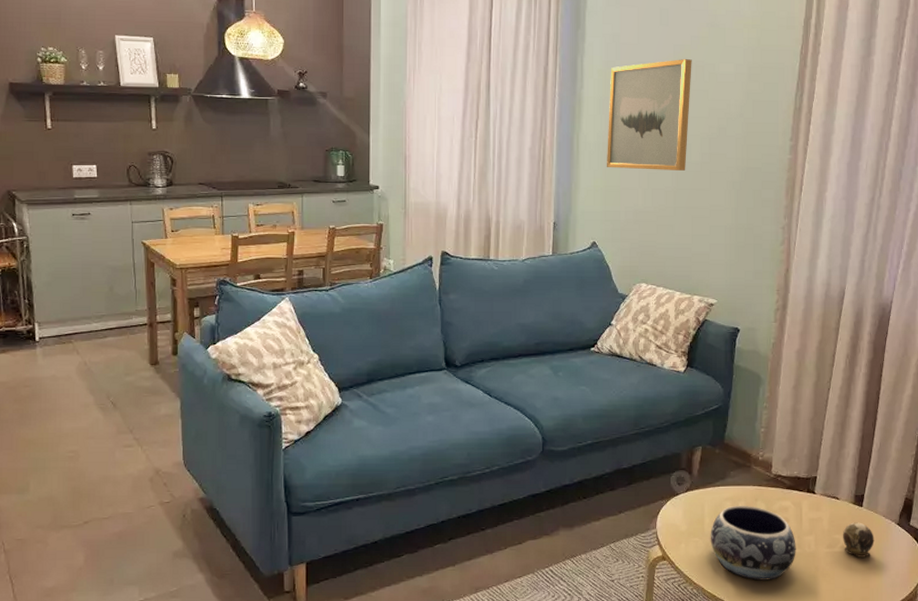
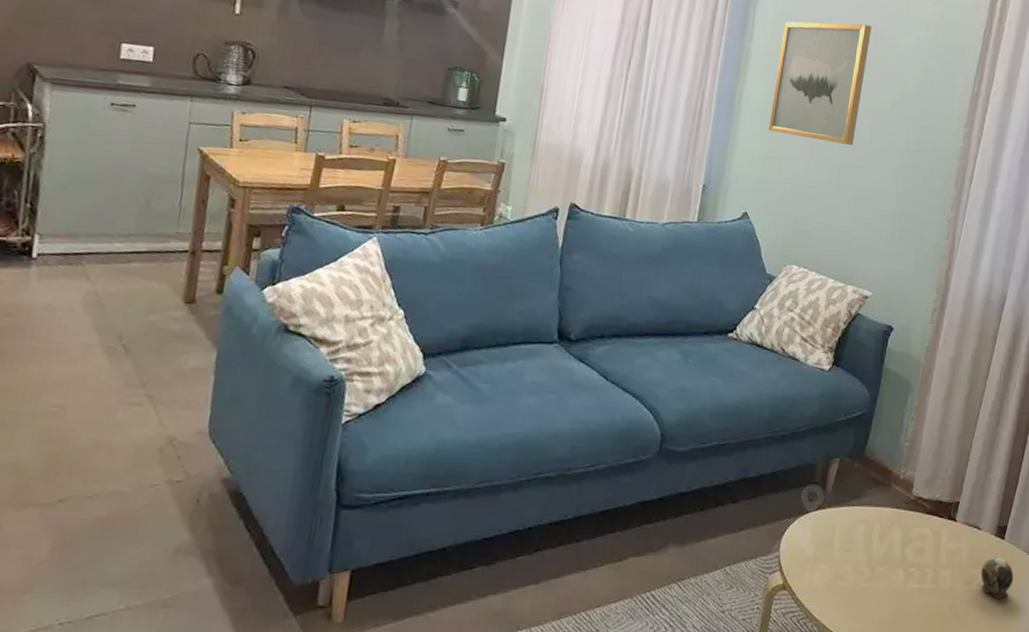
decorative bowl: present [710,506,796,581] -> none [838,530,931,620]

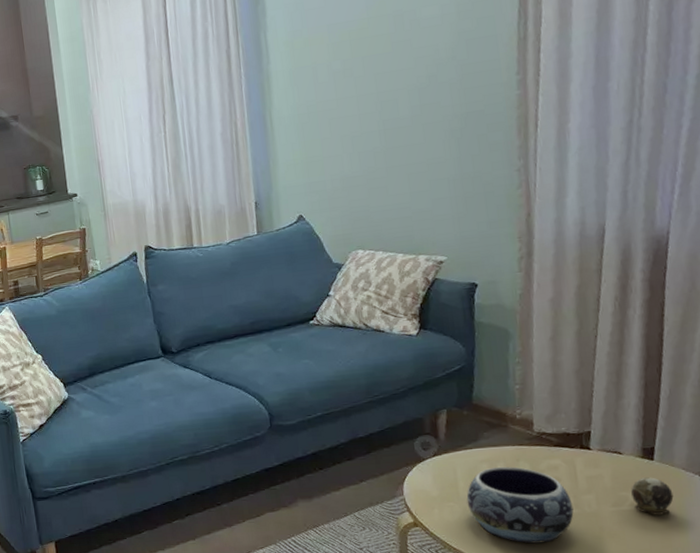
wall art: present [769,21,872,145] -> none [297,10,395,139]
decorative bowl: none [838,530,931,620] -> present [466,467,574,544]

